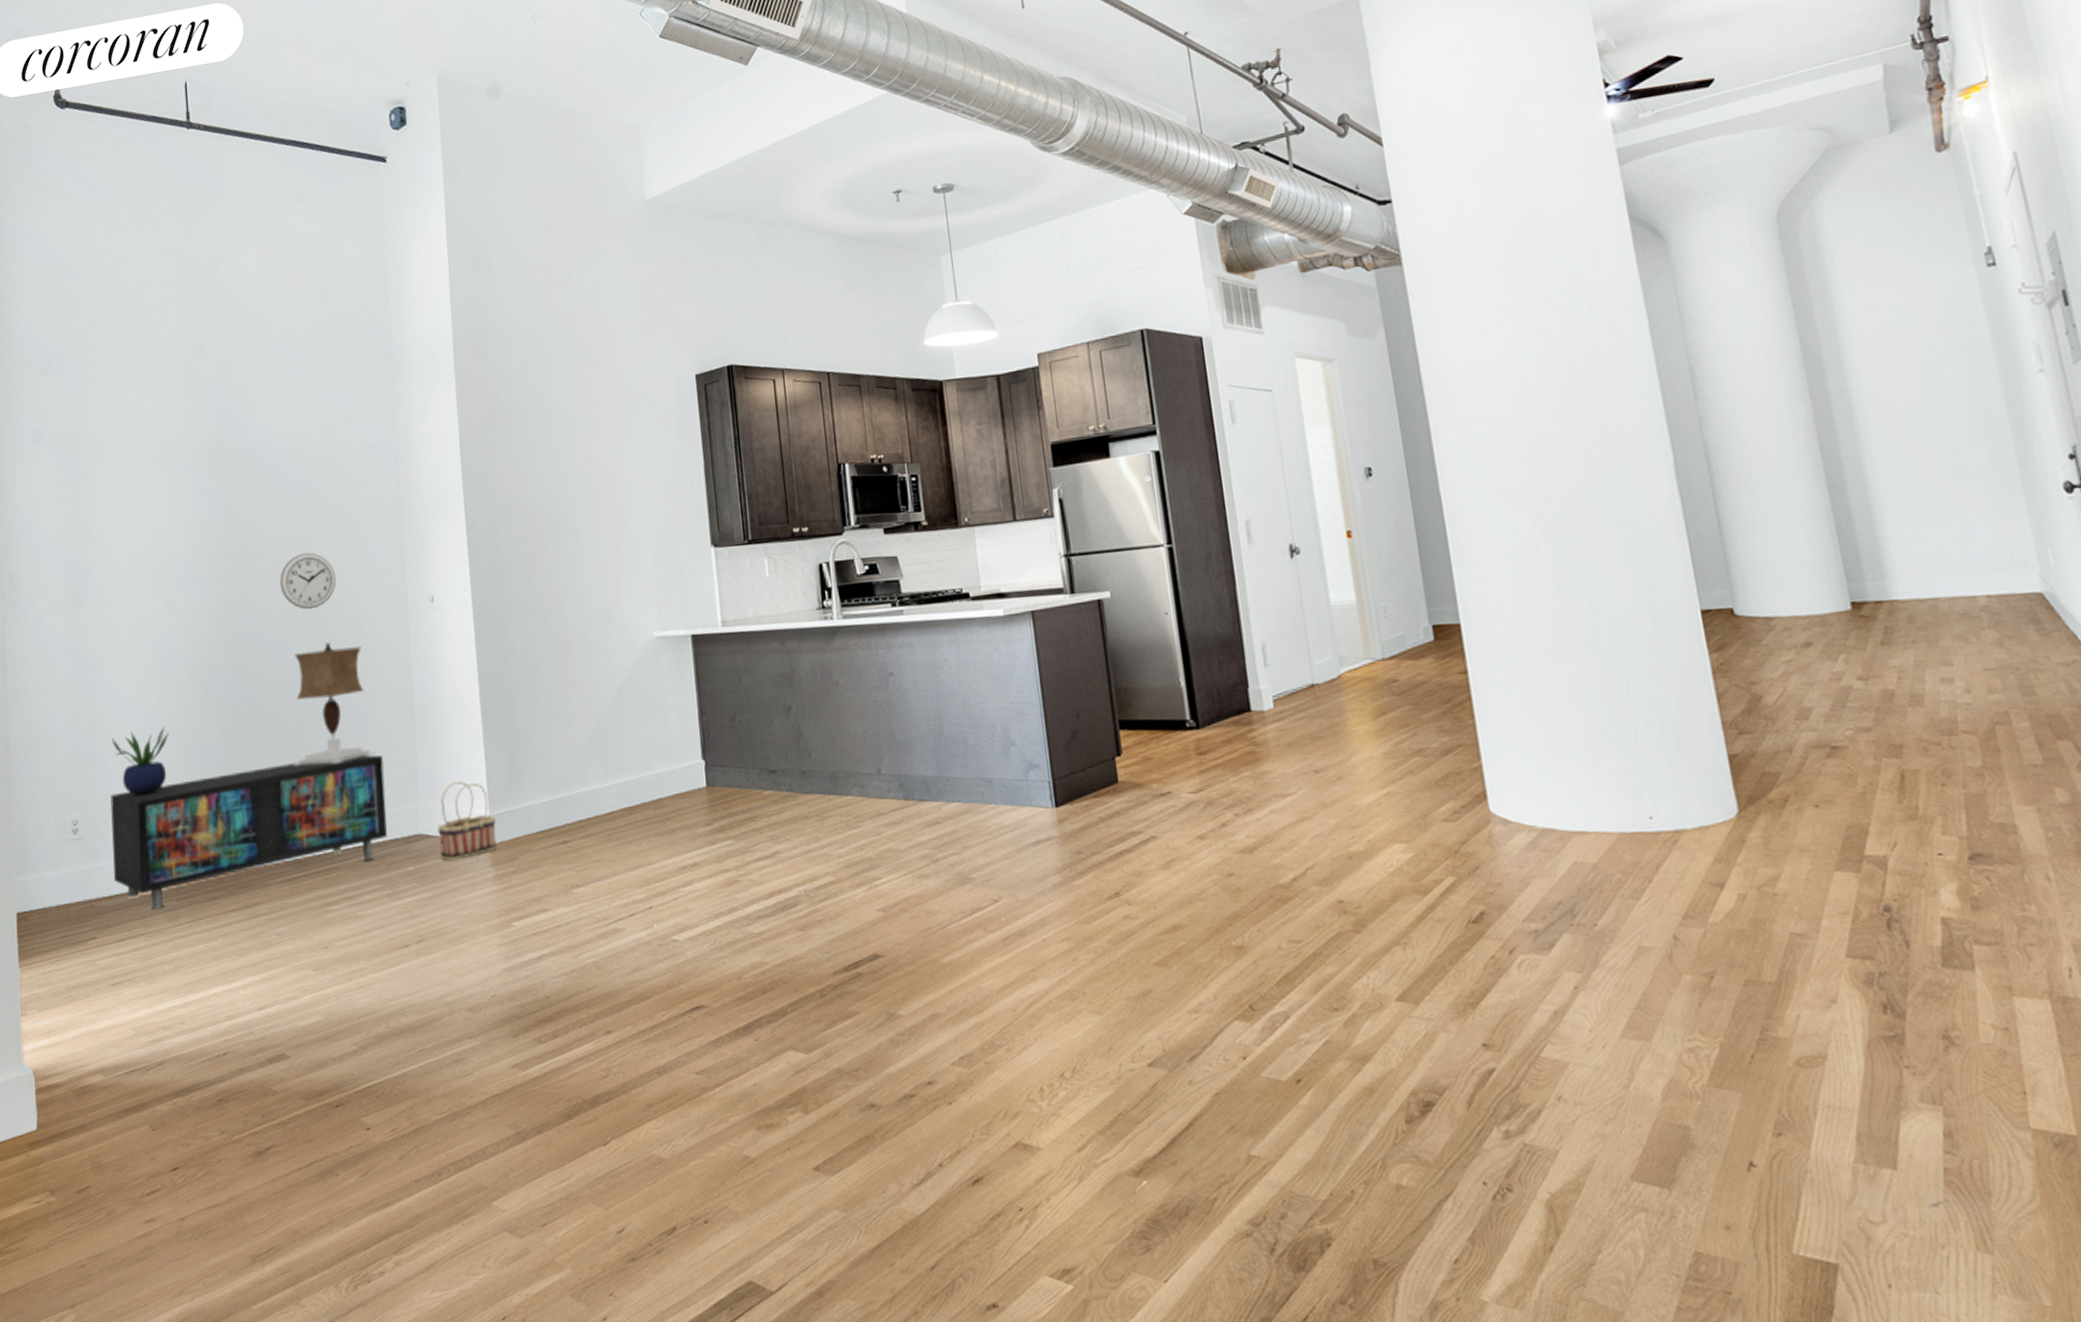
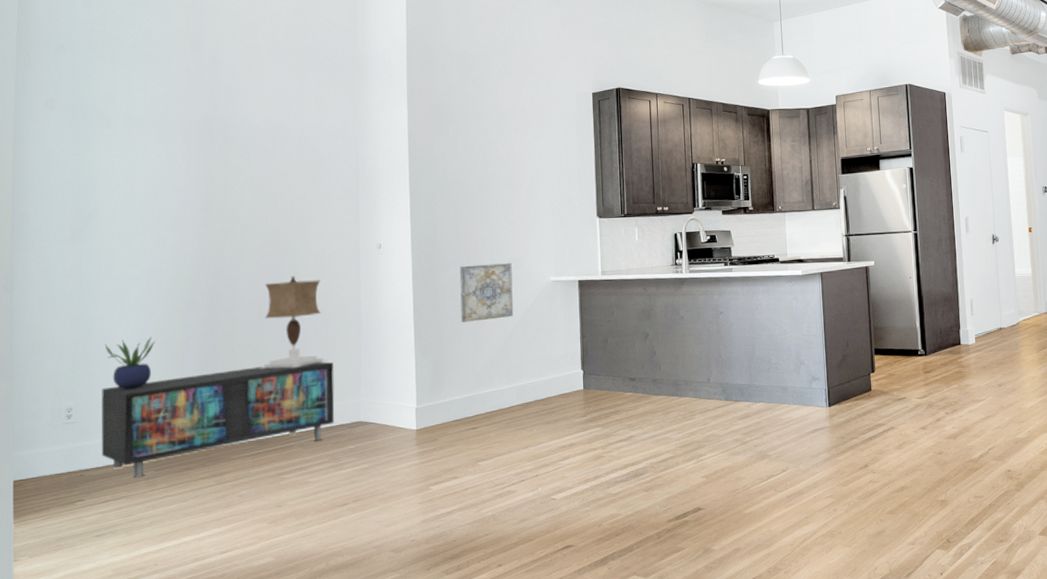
wall clock: present [279,552,337,610] -> none [255,207,303,251]
basket: present [437,781,497,861] -> none [375,382,421,441]
wall art: none [534,614,608,698] -> present [459,263,514,322]

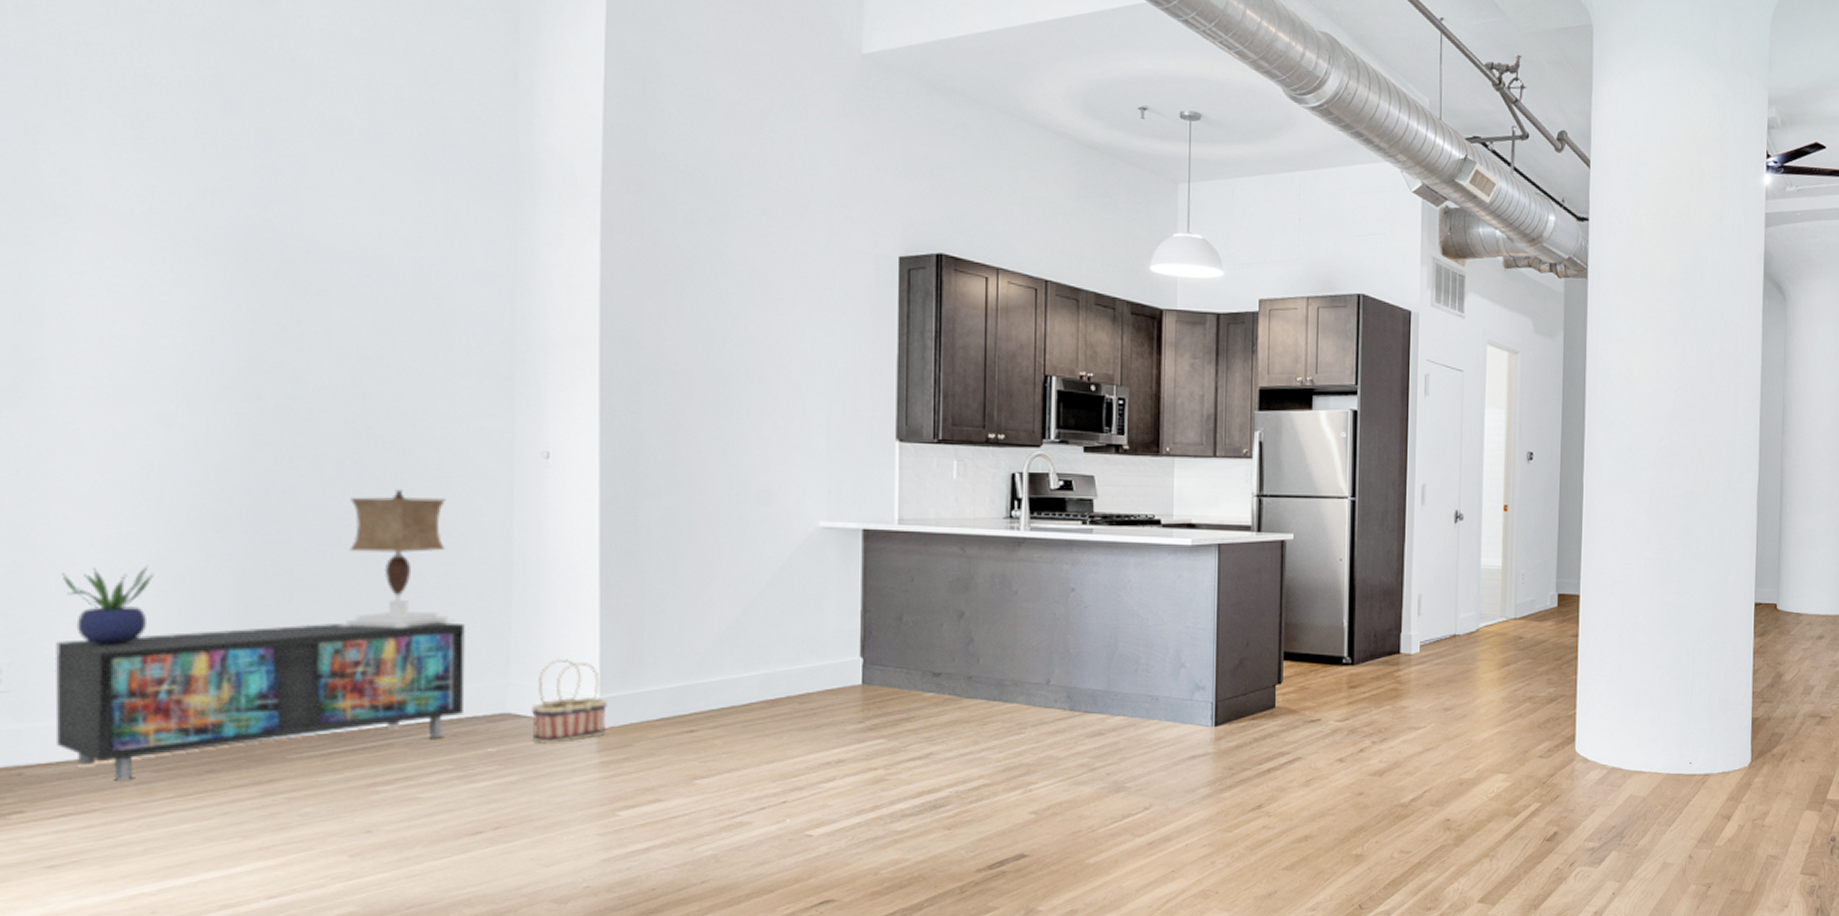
basket: none [375,382,421,441] -> present [531,659,607,743]
wall art: present [459,263,514,322] -> none [676,495,760,578]

